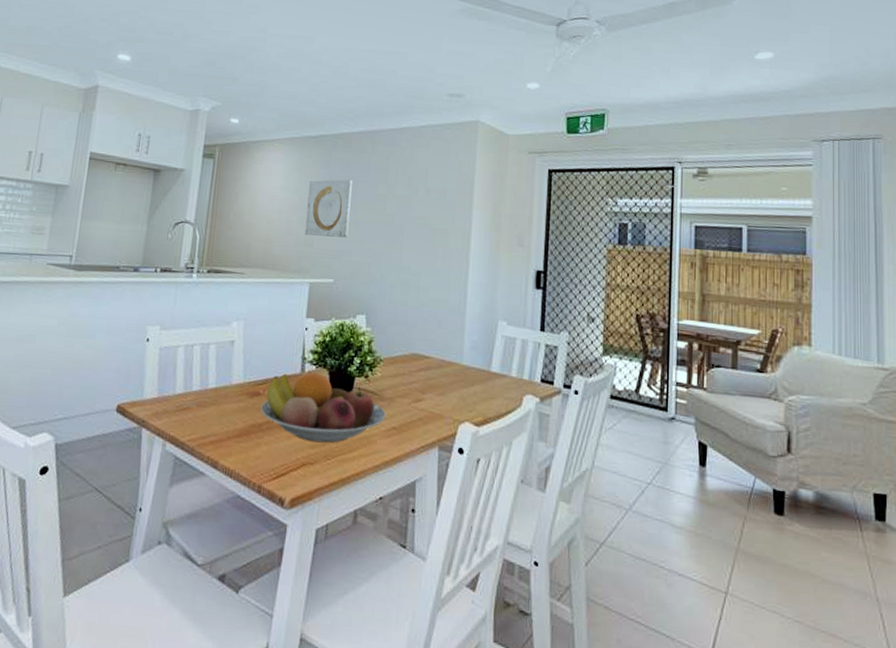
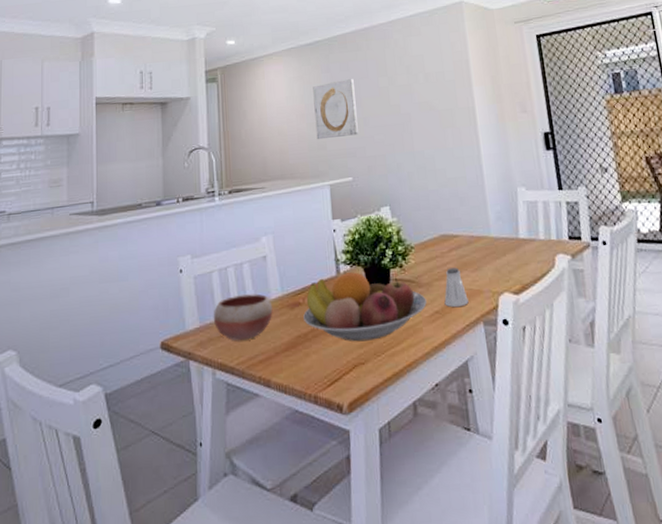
bowl: none [172,374,232,419] -> present [213,293,273,341]
saltshaker: none [403,387,428,428] -> present [444,267,469,308]

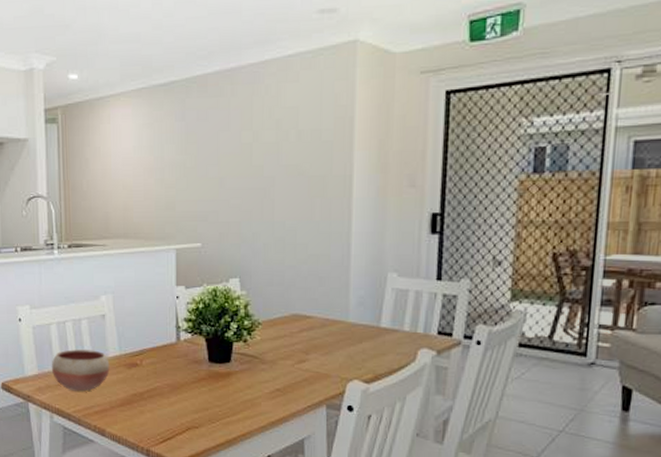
fruit bowl: present [303,272,427,342] -> none [140,341,268,408]
wall art: present [313,78,360,140] -> none [164,129,213,199]
saltshaker: present [444,267,469,308] -> none [287,349,314,388]

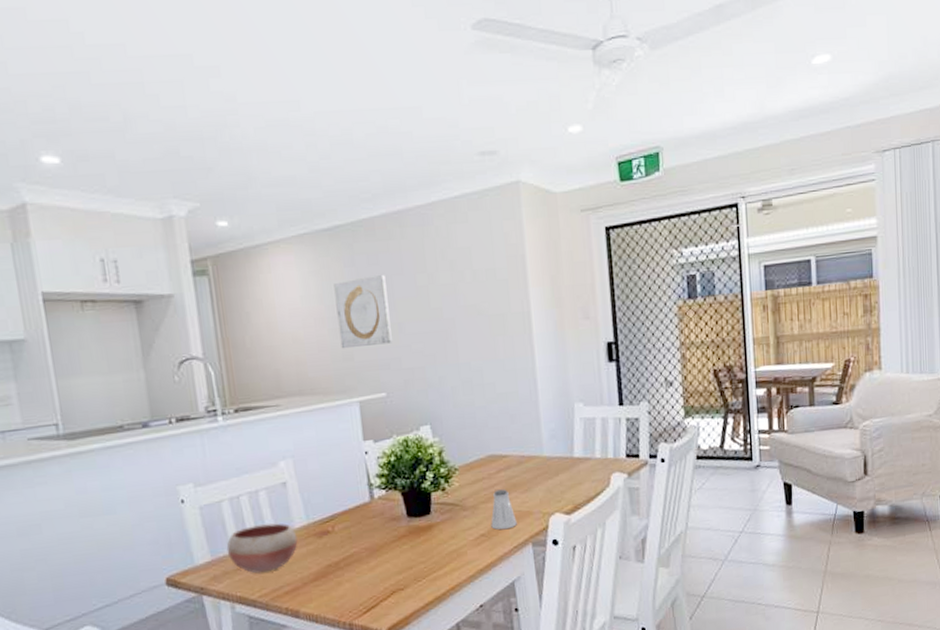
wall art: none [164,129,213,199] -> present [334,274,394,349]
saltshaker: none [287,349,314,388] -> present [491,489,517,530]

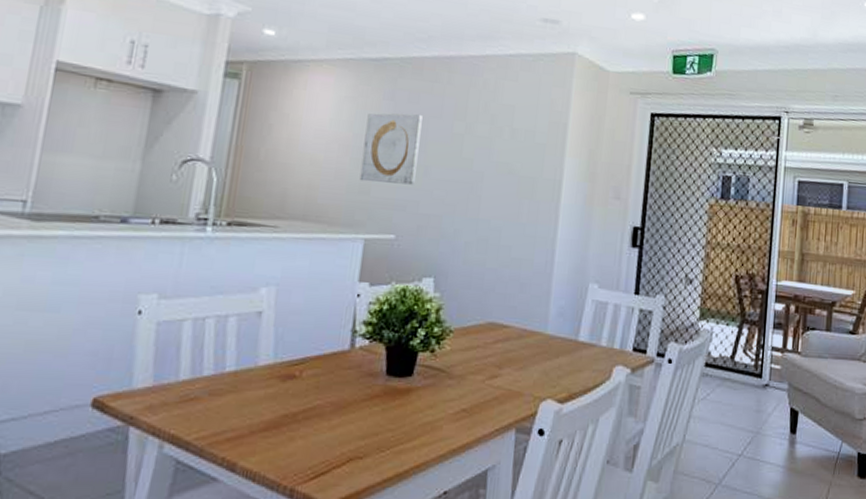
bowl: present [226,523,298,574] -> none [173,354,258,411]
saltshaker: present [491,489,517,530] -> none [475,362,505,408]

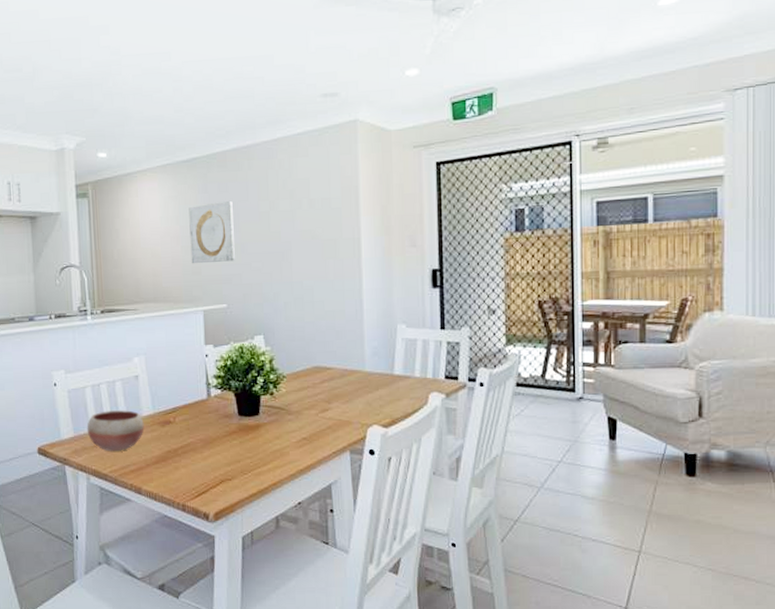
bowl: none [173,354,258,411] -> present [87,409,144,452]

